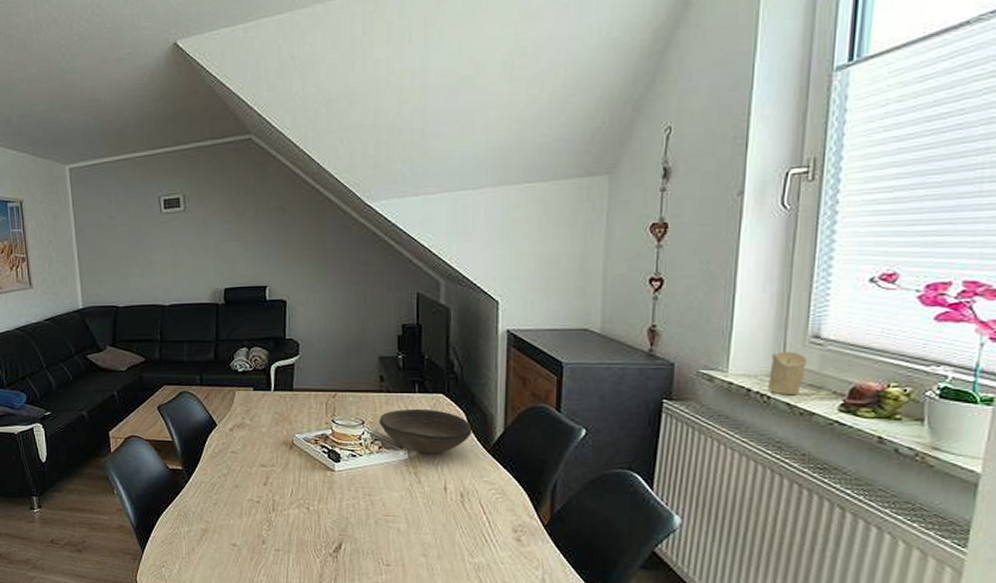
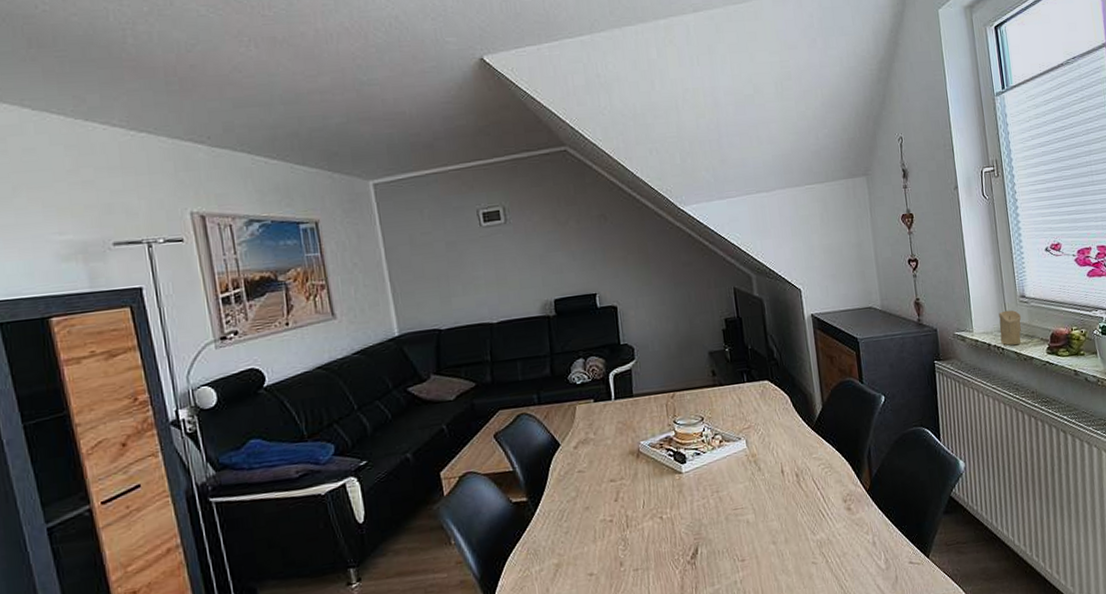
bowl: present [379,408,472,453] -> none [716,396,797,441]

